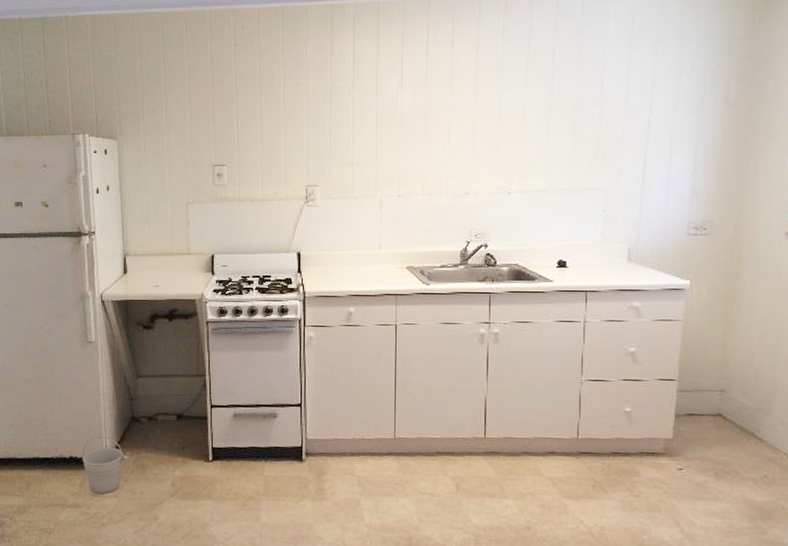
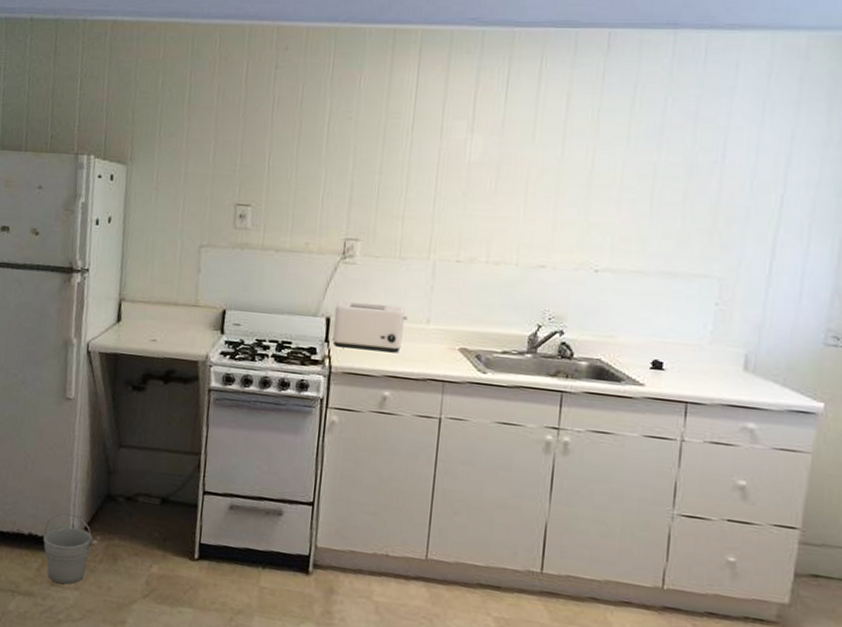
toaster: none [303,237,364,276] -> present [333,300,409,353]

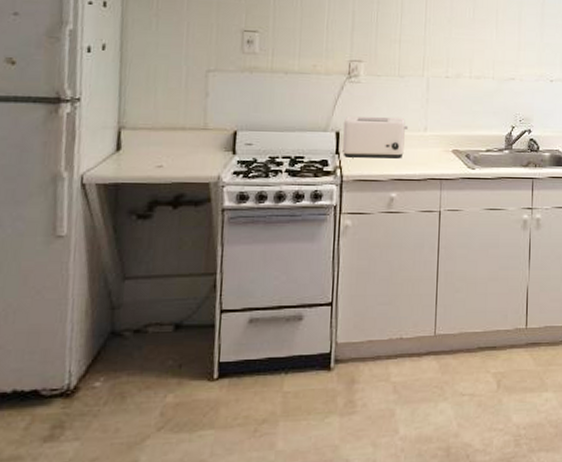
bucket: present [43,512,93,584] -> none [31,359,95,439]

